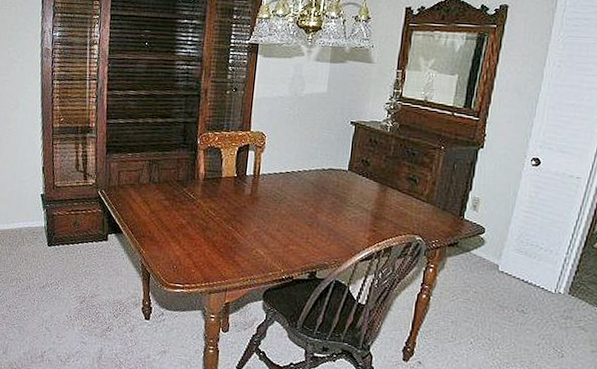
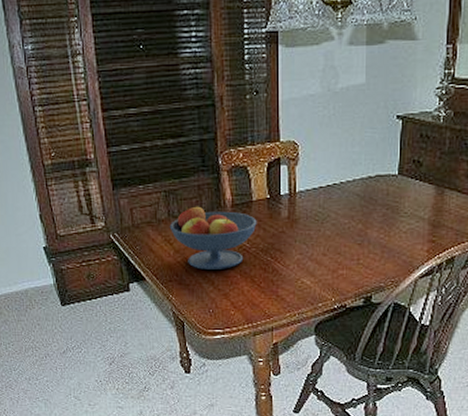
fruit bowl: none [149,175,224,232] -> present [169,206,257,269]

